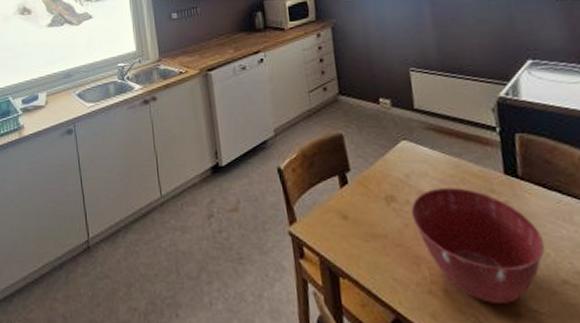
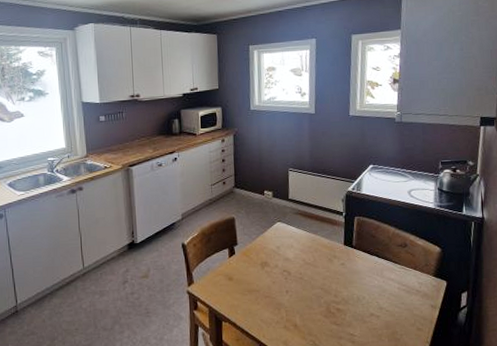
mixing bowl: present [411,187,545,303] -> none [279,255,363,332]

